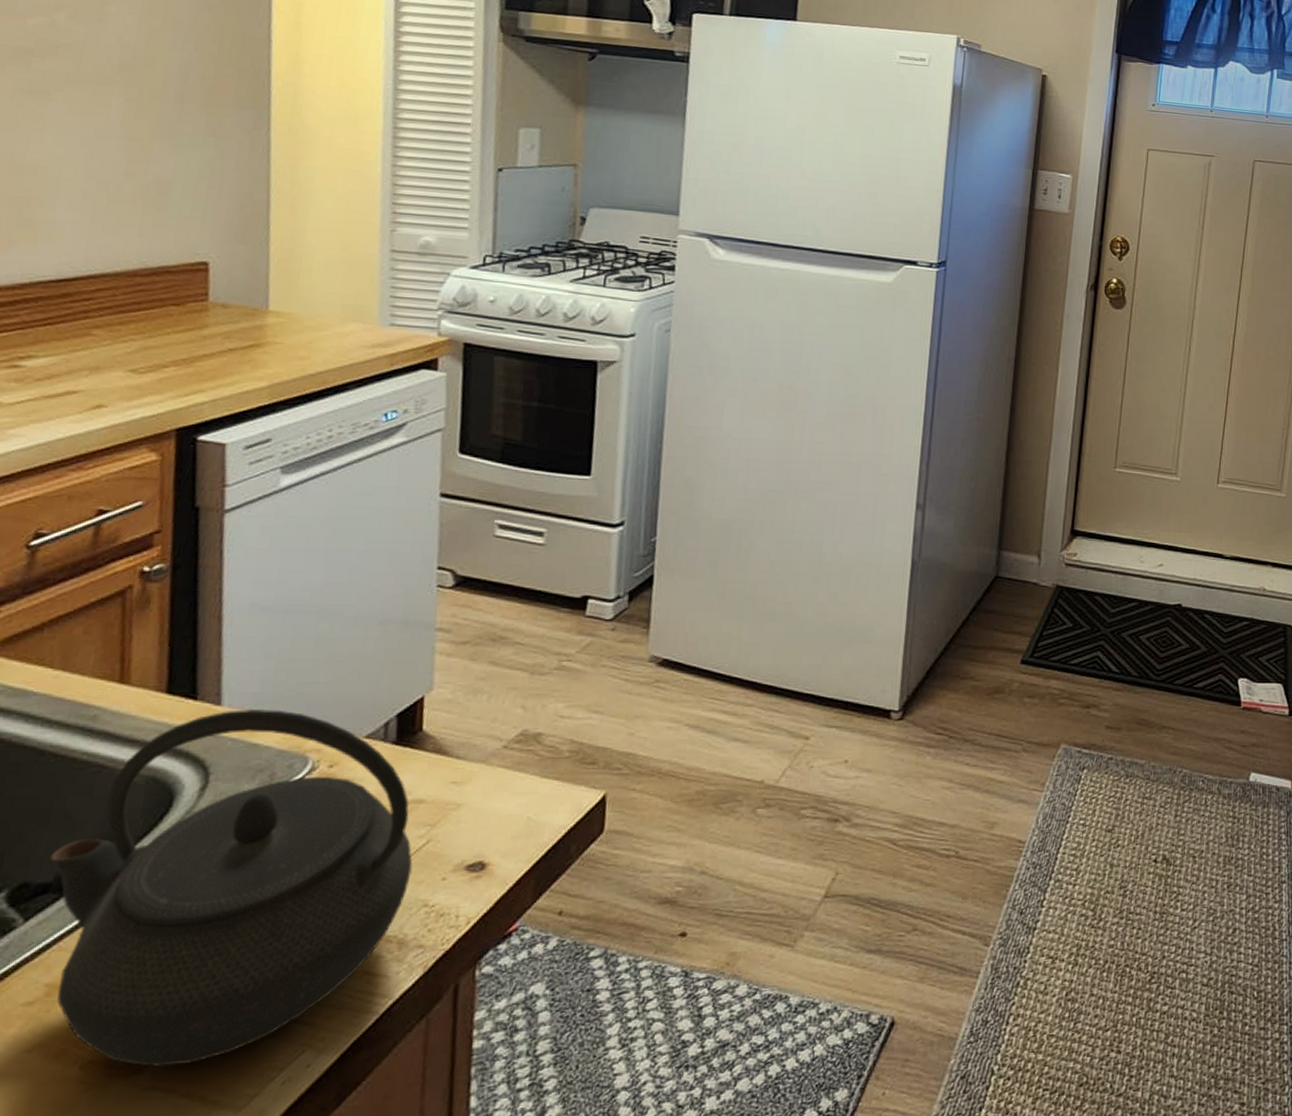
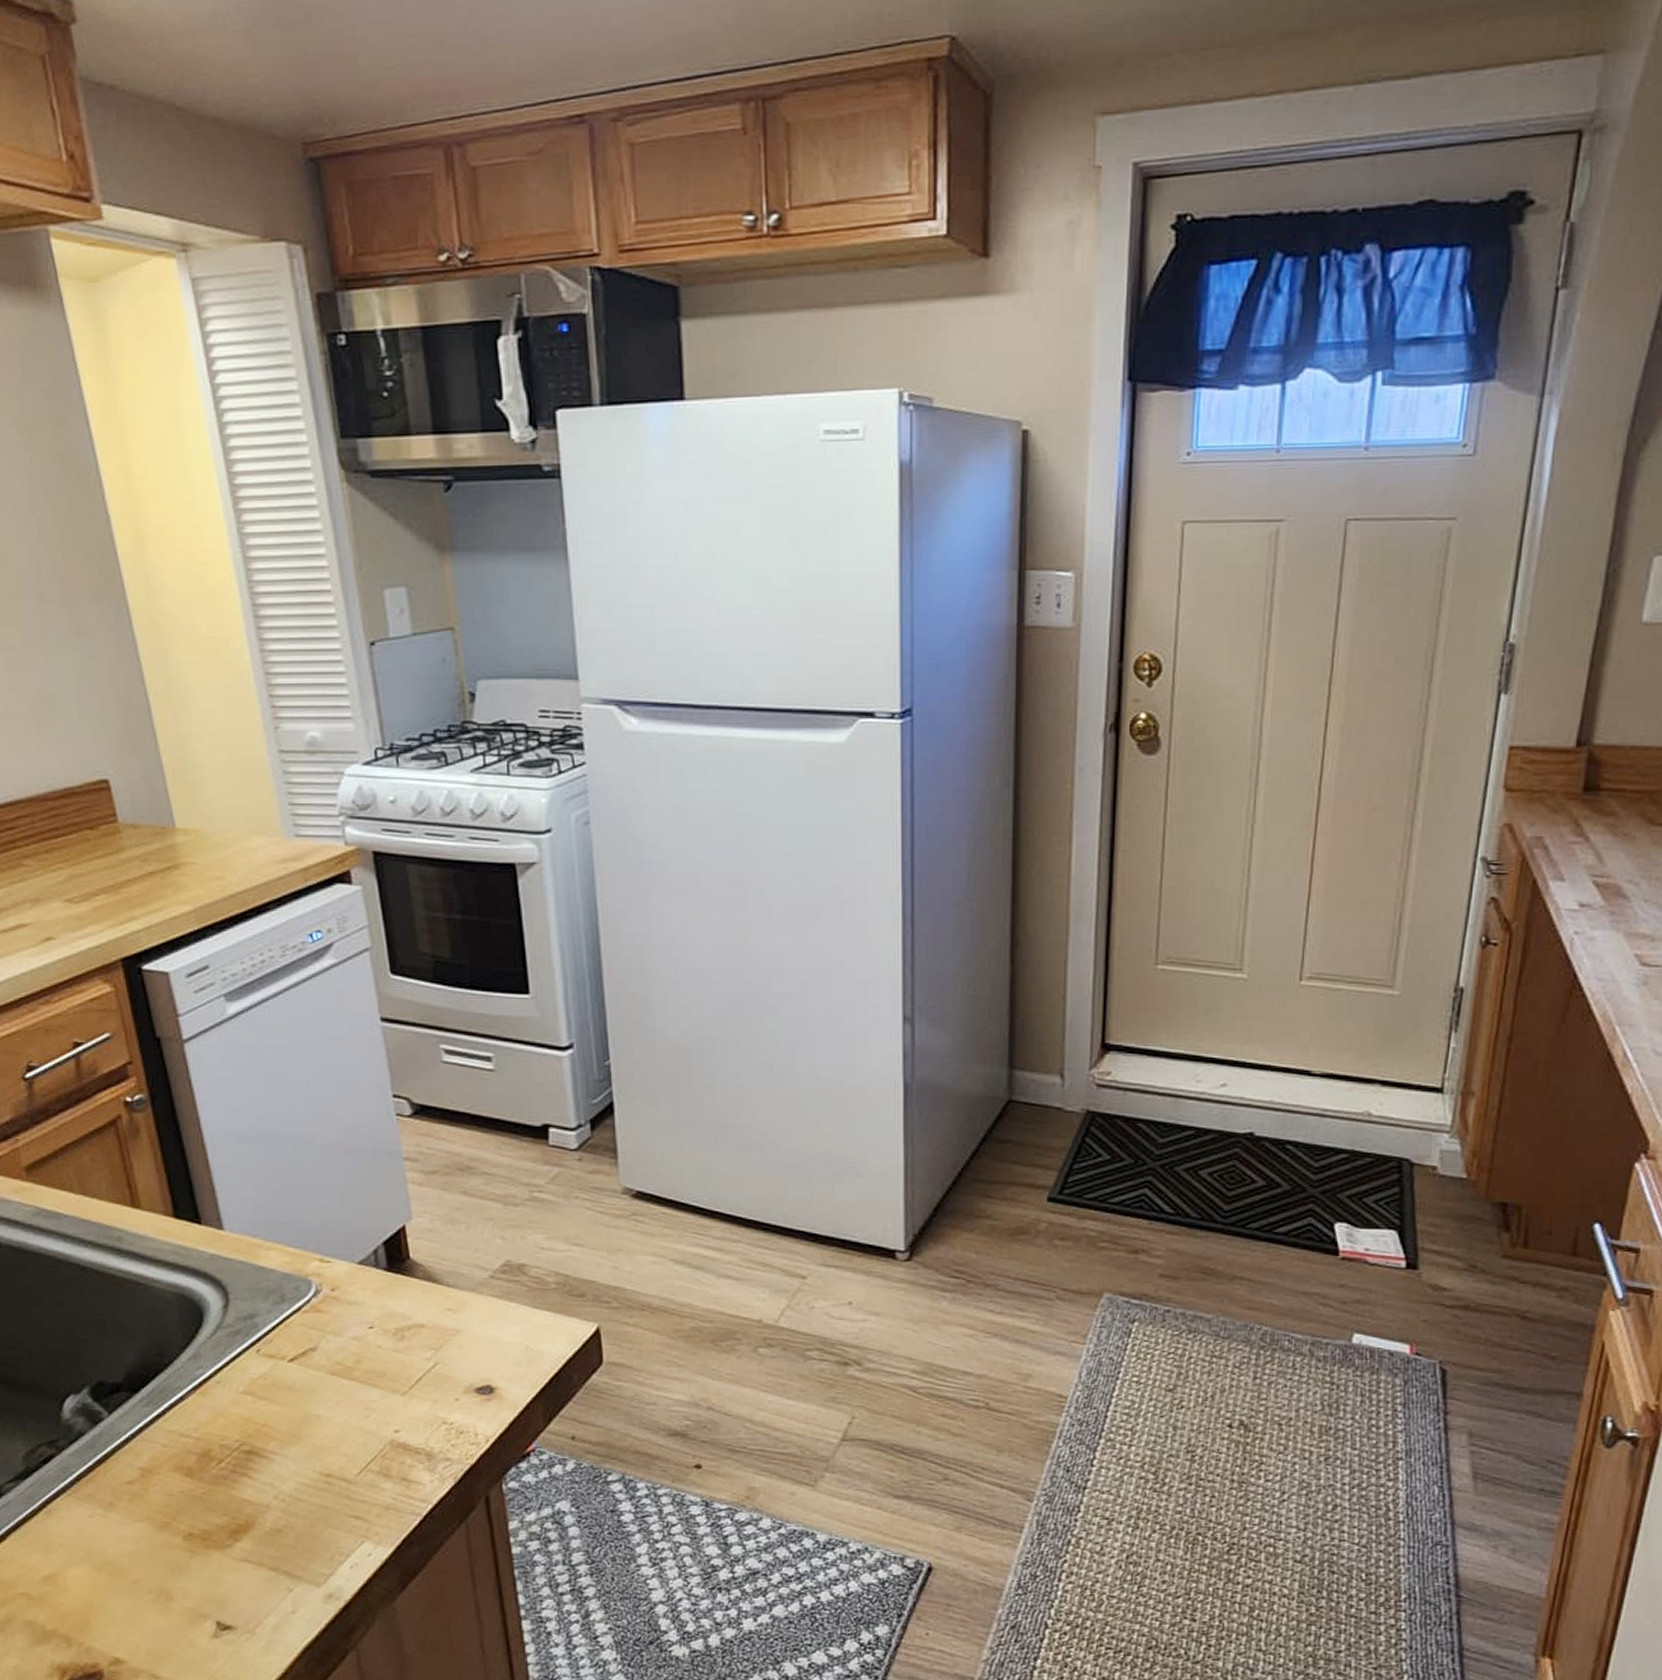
kettle: present [50,708,413,1068] -> none [115,1233,426,1545]

